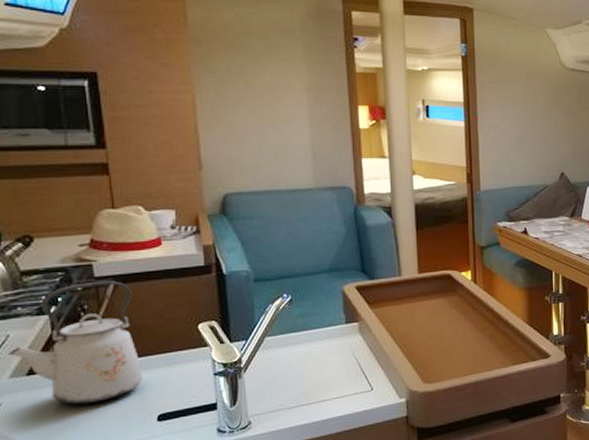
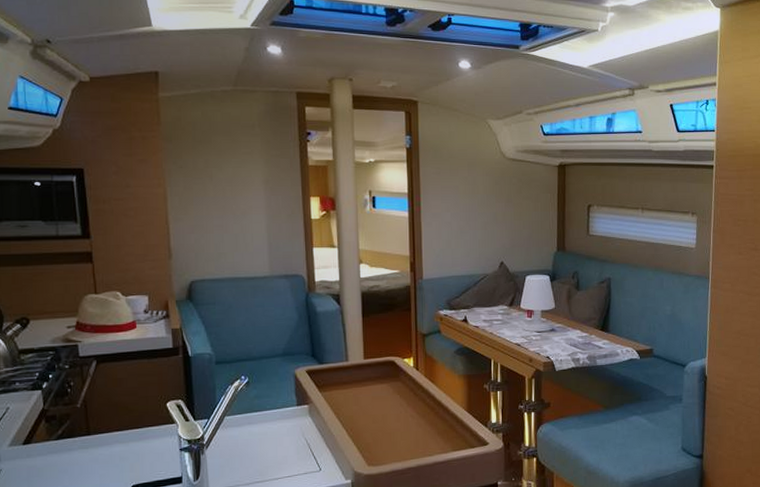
kettle: present [7,280,143,405] -> none [7,360,119,474]

